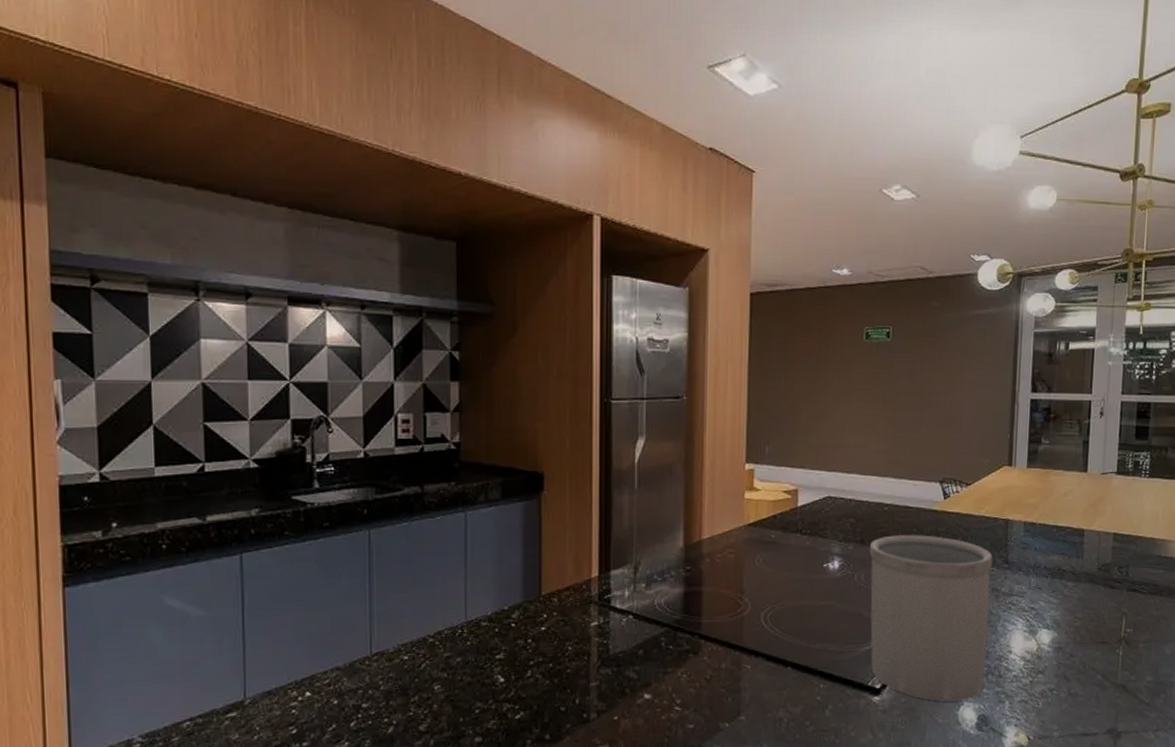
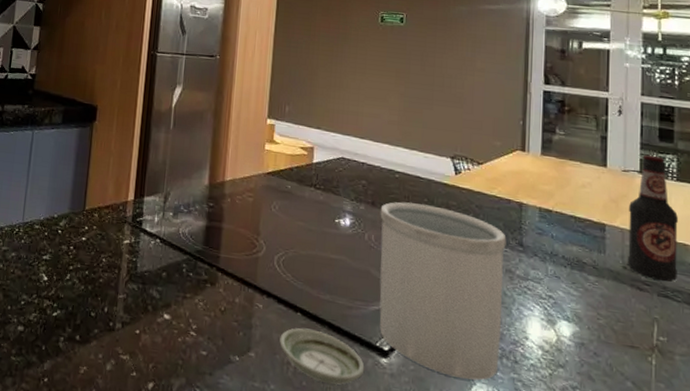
saucer: none [770,681,858,731] -> present [279,328,365,385]
bottle: none [1102,454,1148,577] -> present [627,154,678,282]

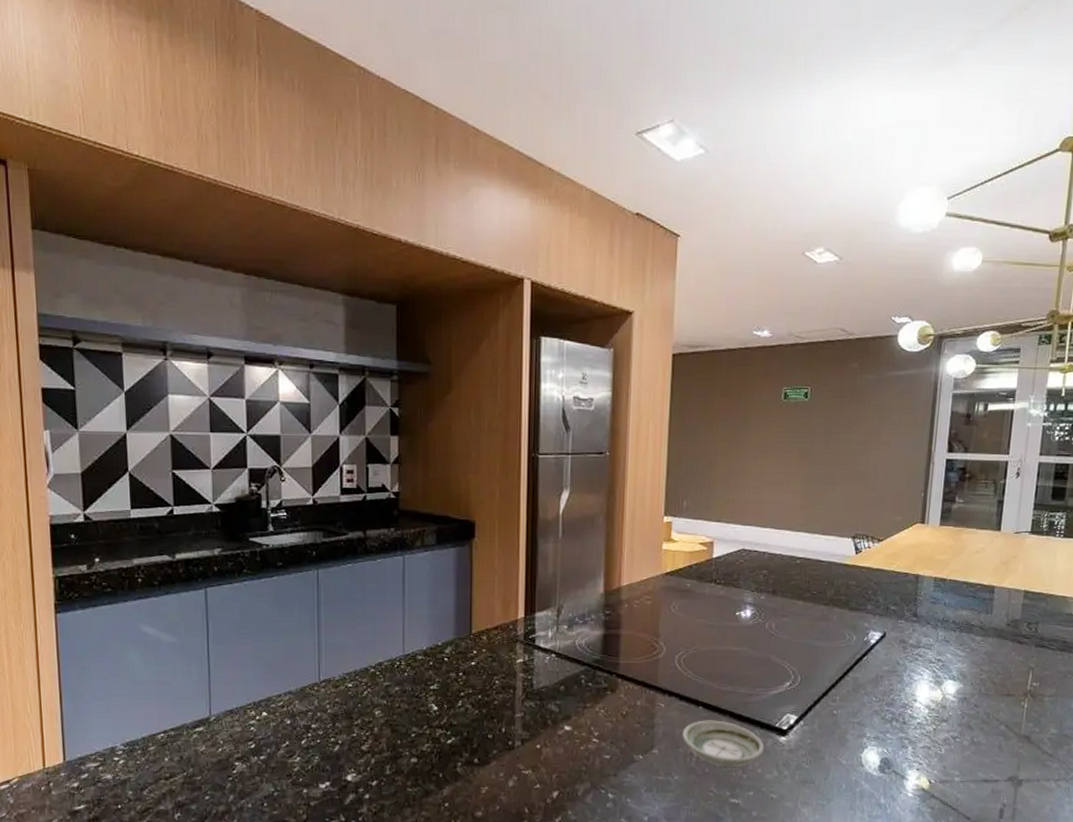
utensil holder: present [379,202,507,381] -> none [779,587,902,744]
bottle: present [627,154,678,282] -> none [1011,514,1061,633]

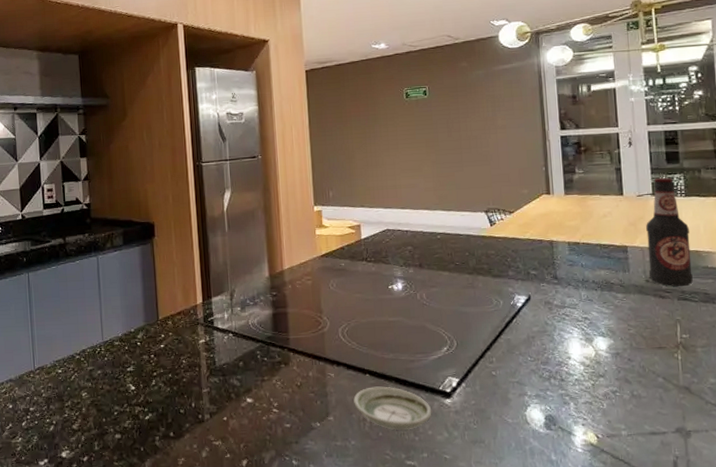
bottle: none [1011,514,1061,633] -> present [646,177,693,287]

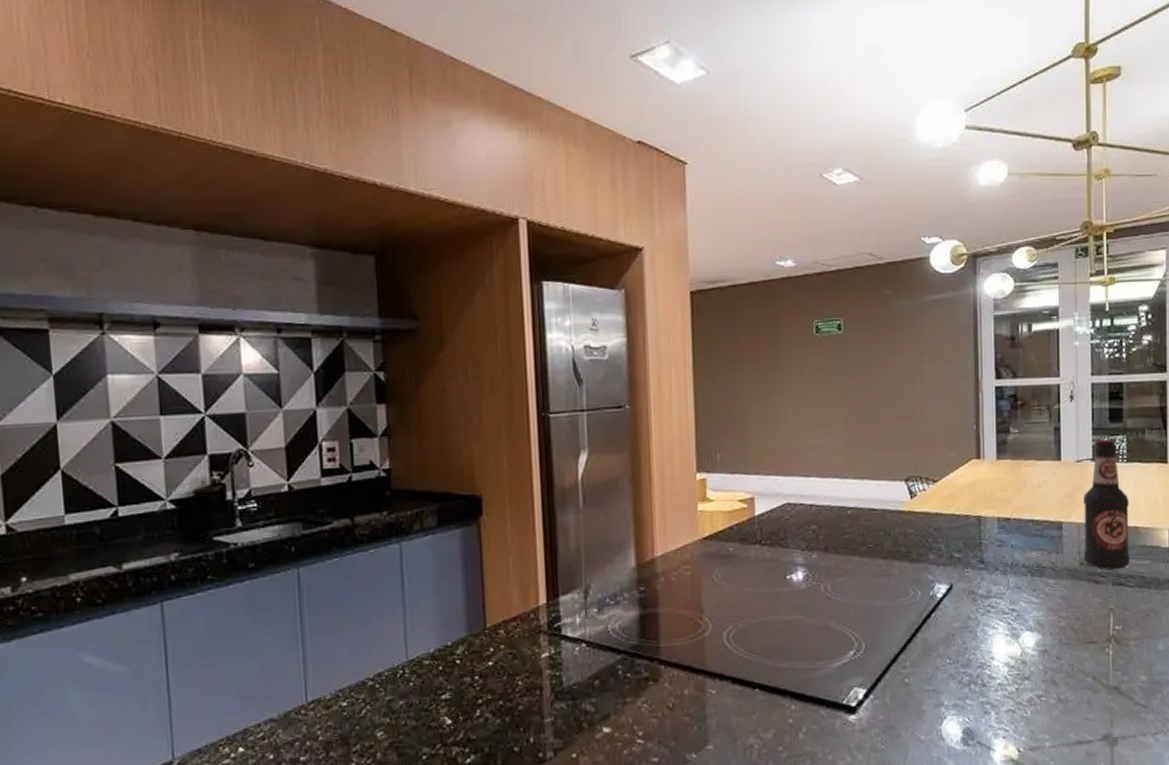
saucer: present [353,386,432,430] -> none [739,703,833,757]

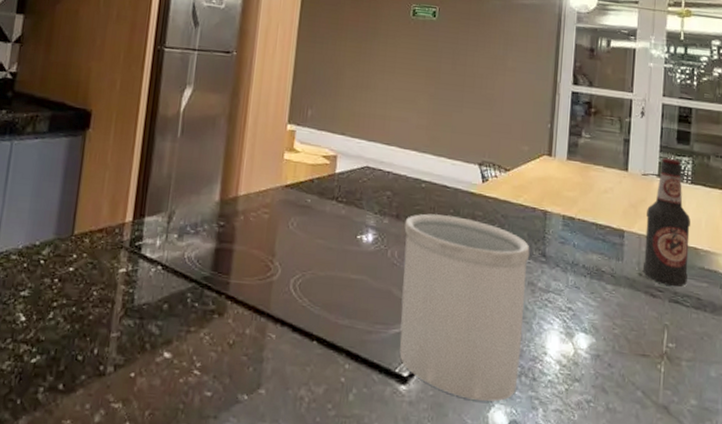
utensil holder: none [834,538,968,716] -> present [399,213,530,402]

